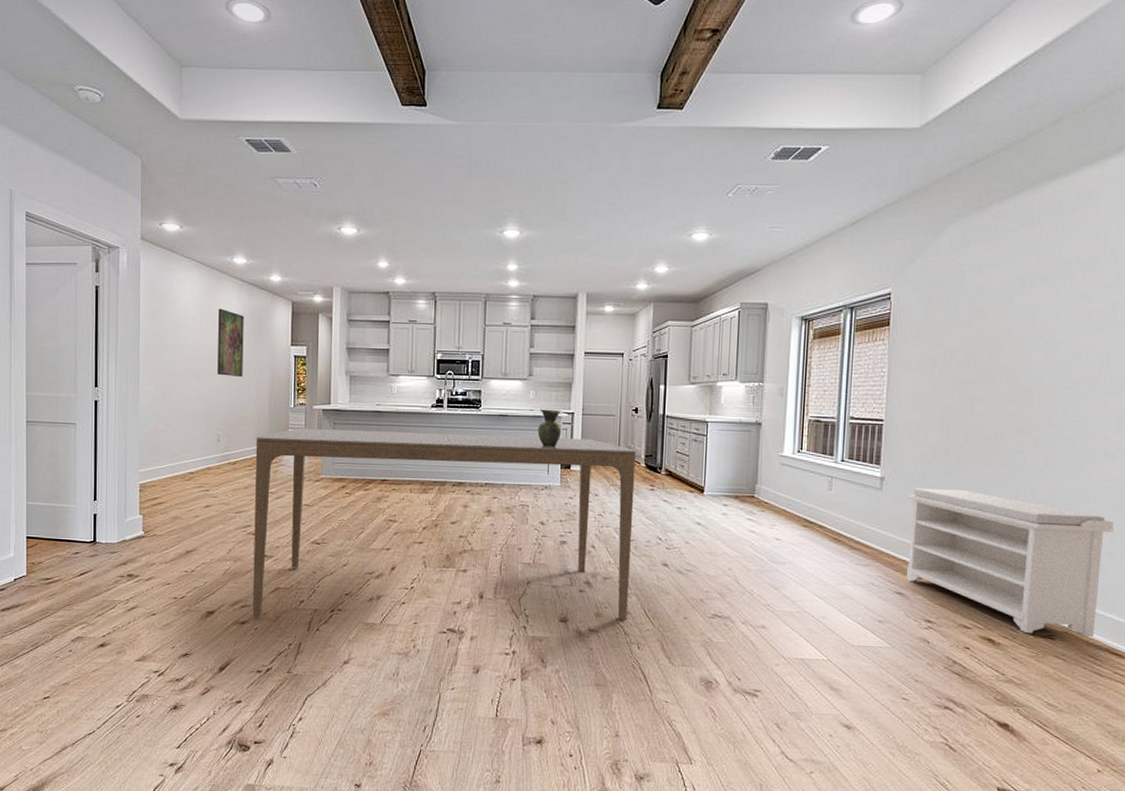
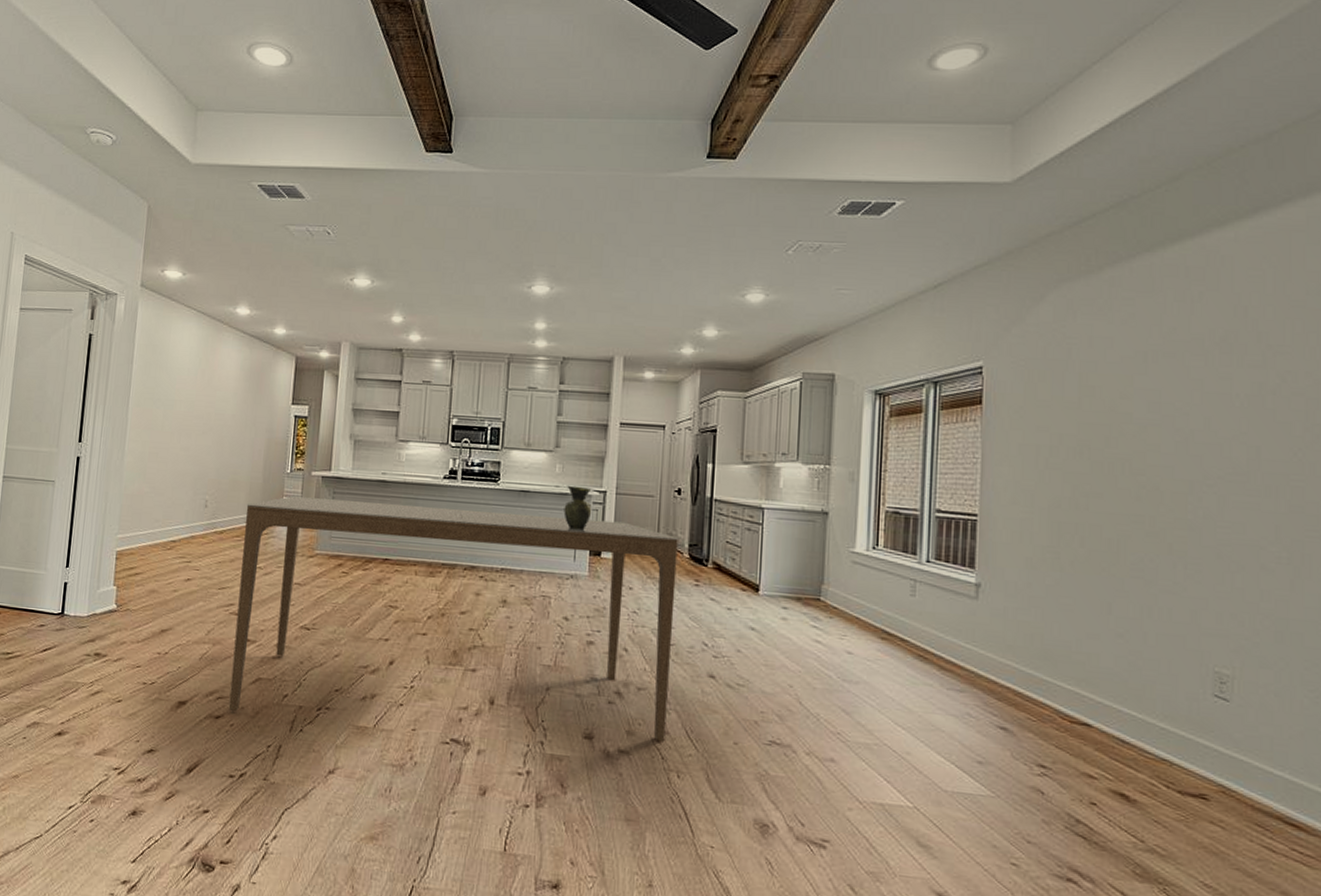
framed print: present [217,308,244,378] -> none [210,361,244,438]
bench: present [906,487,1114,637] -> none [1010,598,1278,801]

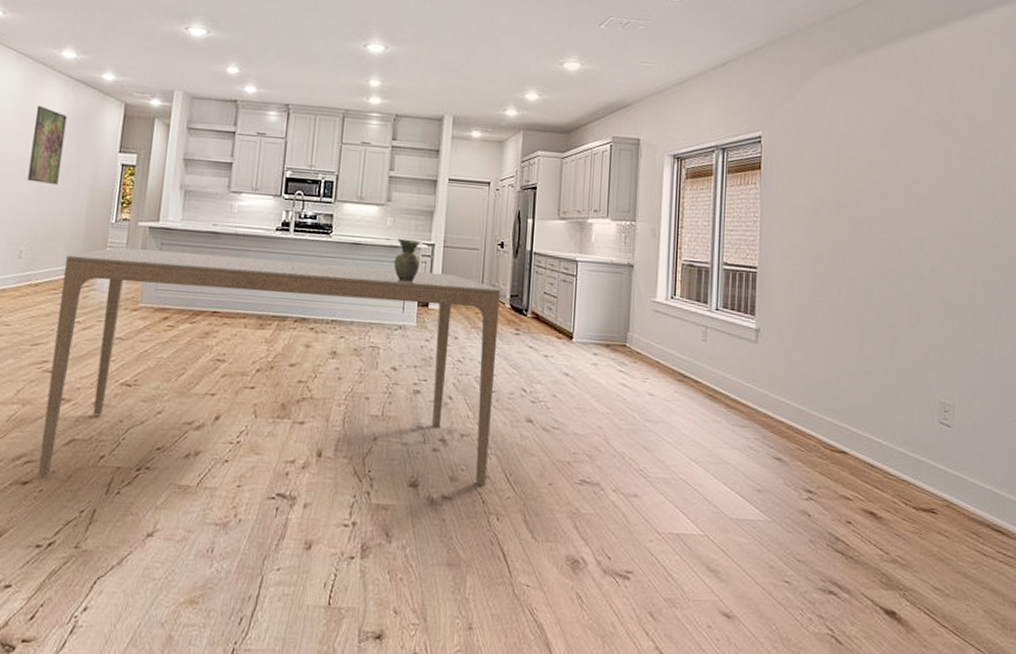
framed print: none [210,361,244,438] -> present [27,105,68,186]

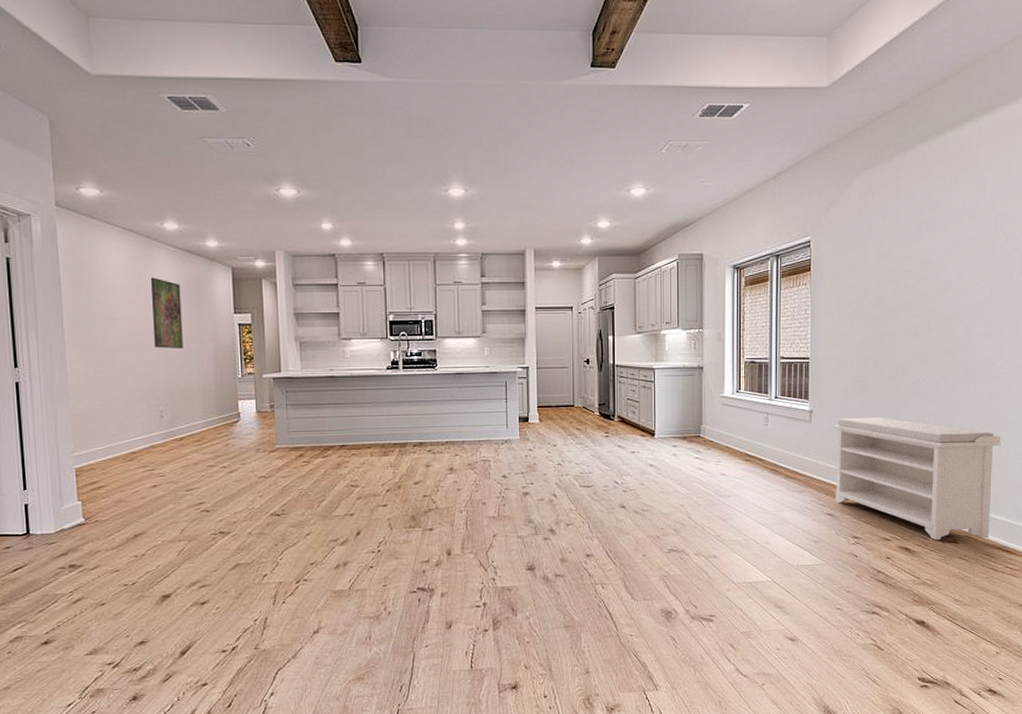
dining table: present [37,247,501,486] -> none [202,391,591,597]
vase: present [393,238,421,281] -> none [494,365,518,401]
bench: none [784,341,986,512] -> present [833,416,1001,541]

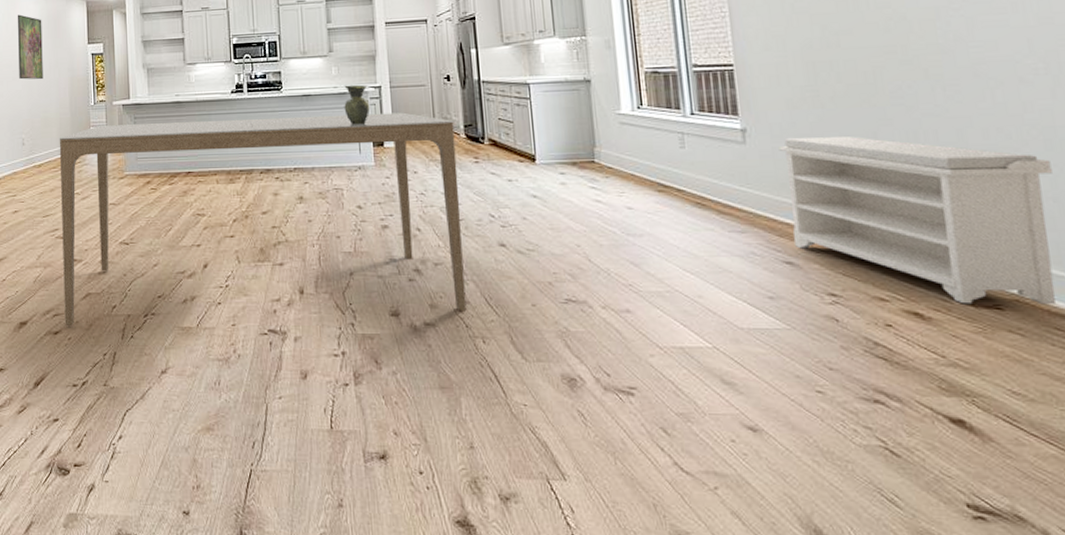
dining table: none [202,391,591,597] -> present [59,112,467,327]
vase: none [494,365,518,401] -> present [344,84,370,124]

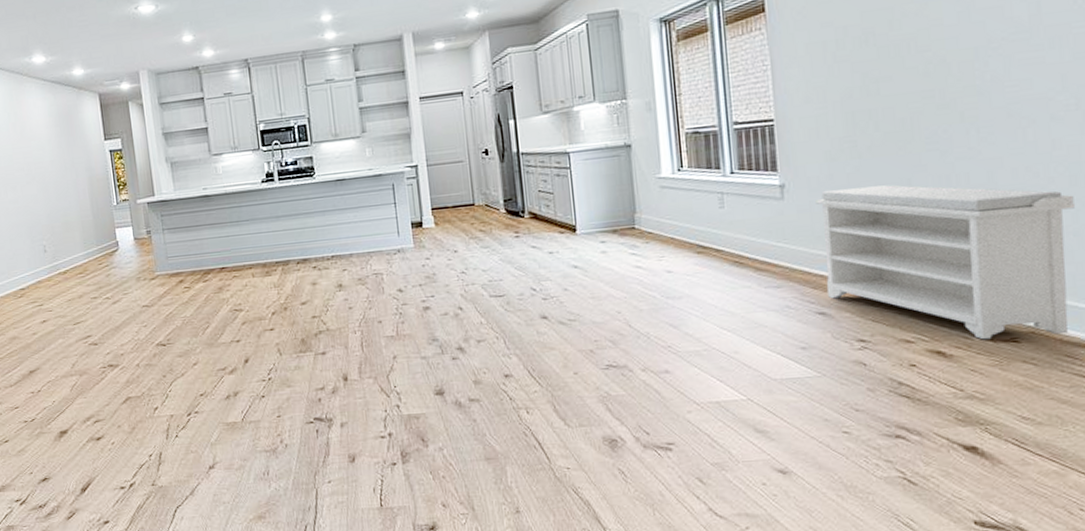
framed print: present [17,14,43,80] -> none [24,112,60,183]
dining table: present [59,112,467,327] -> none [83,191,510,432]
vase: present [344,84,370,124] -> none [379,165,407,206]

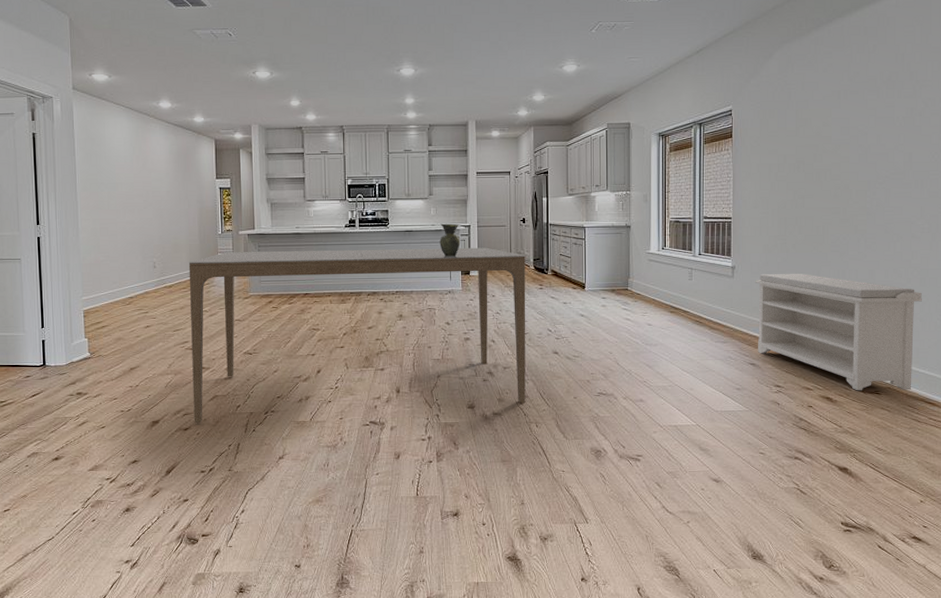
dining table: none [83,191,510,432] -> present [188,247,526,424]
vase: none [379,165,407,206] -> present [439,223,461,256]

